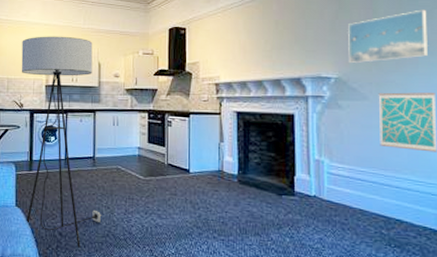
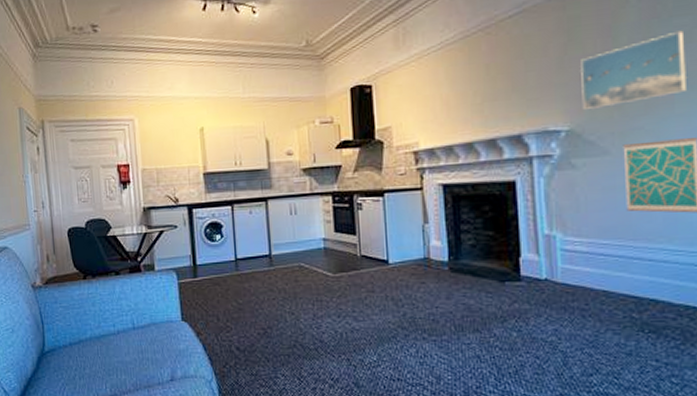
floor lamp: present [21,36,102,248] -> none [169,110,286,363]

